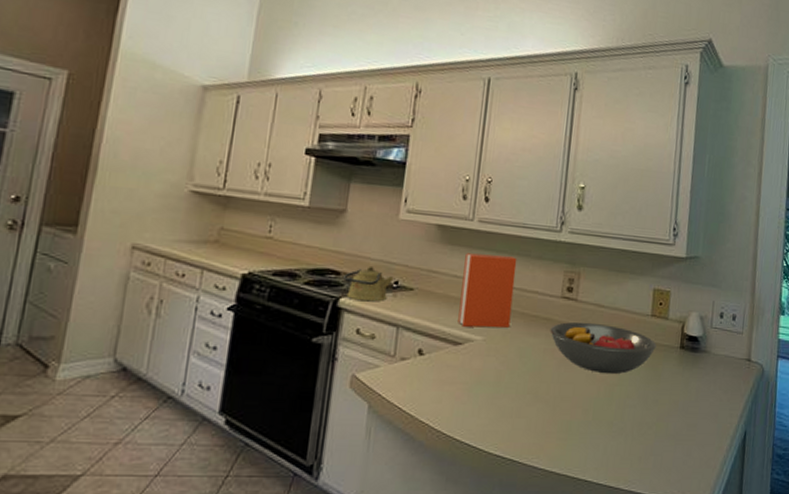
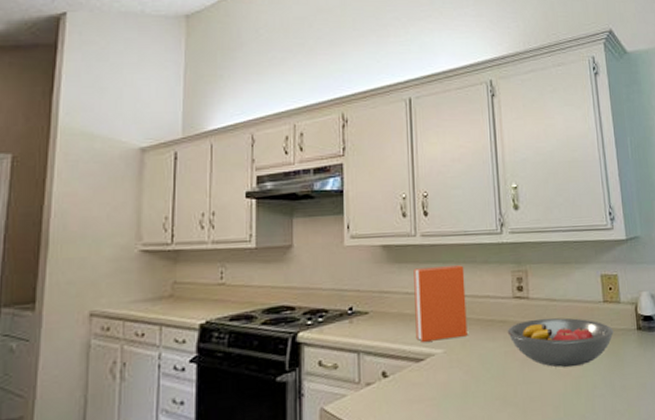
kettle: present [343,265,394,302] -> none [299,295,348,333]

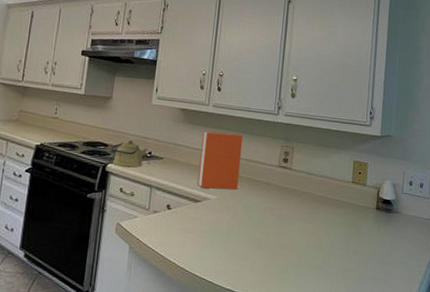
kettle: none [299,295,348,333] -> present [110,139,148,168]
fruit bowl: present [507,317,614,368] -> none [270,186,357,229]

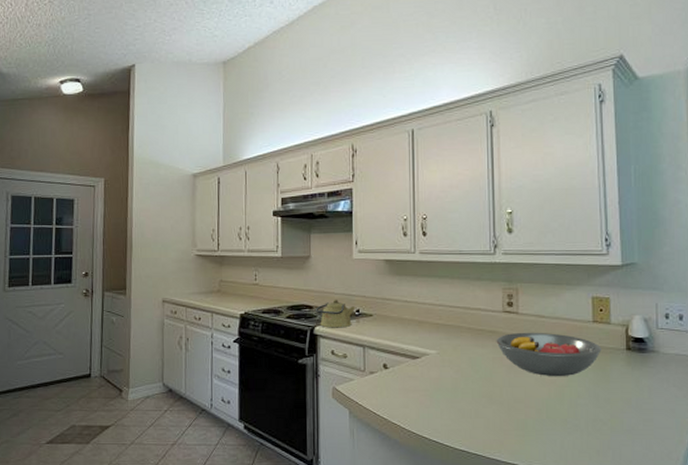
book: present [197,131,244,190] -> none [412,280,459,343]
fruit bowl: none [270,186,357,229] -> present [496,332,602,377]

